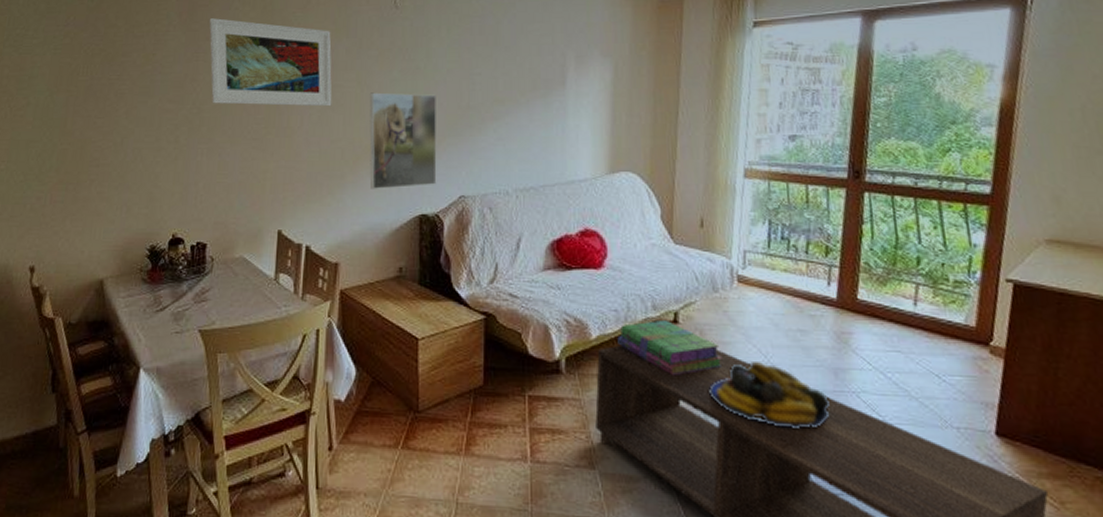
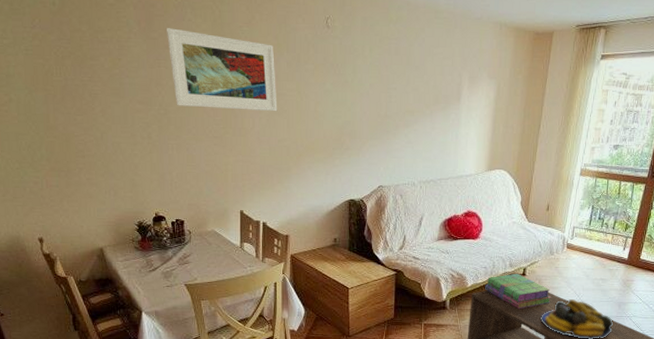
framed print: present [369,92,437,189] -> none [307,101,362,180]

